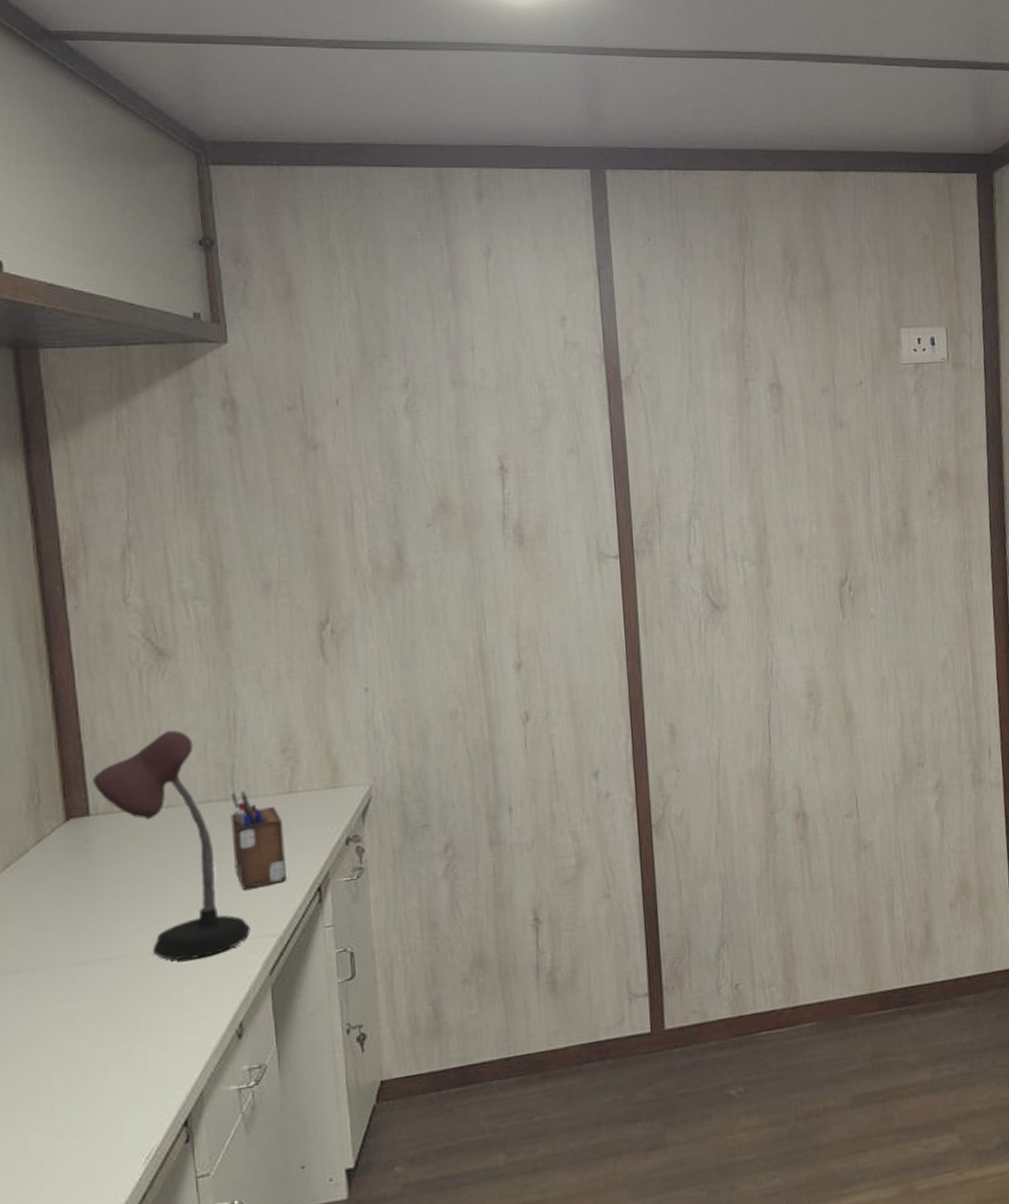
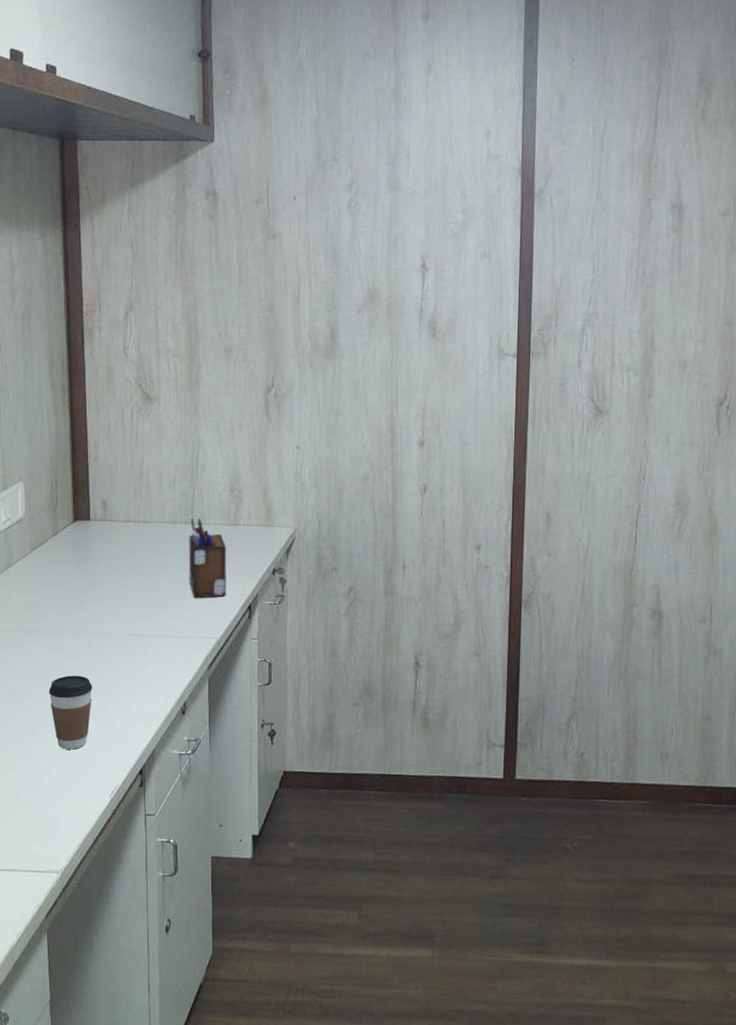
coffee cup: none [43,1016,109,1118] -> present [48,675,93,750]
desk lamp: present [93,729,251,961] -> none [94,461,197,646]

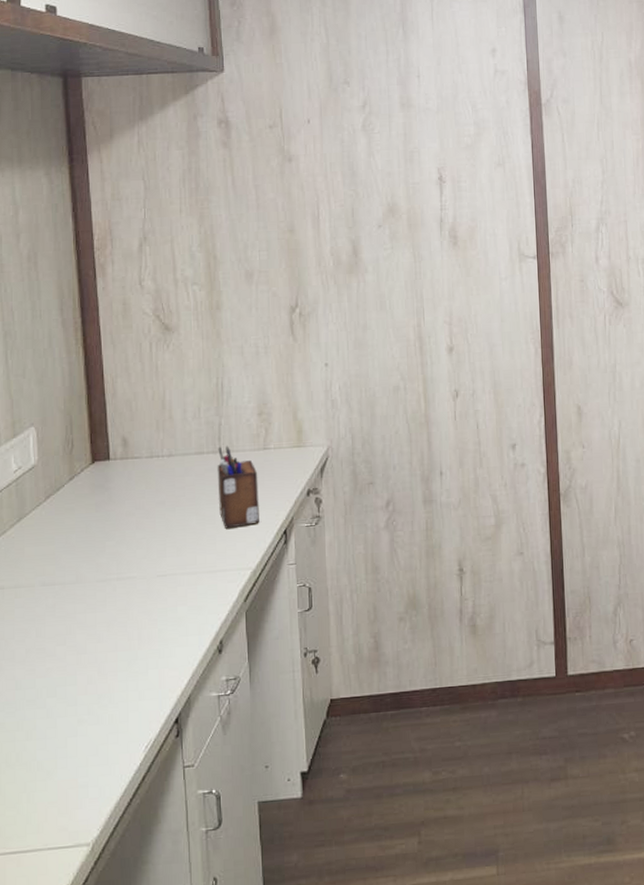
coffee cup: present [48,675,93,750] -> none [70,625,120,708]

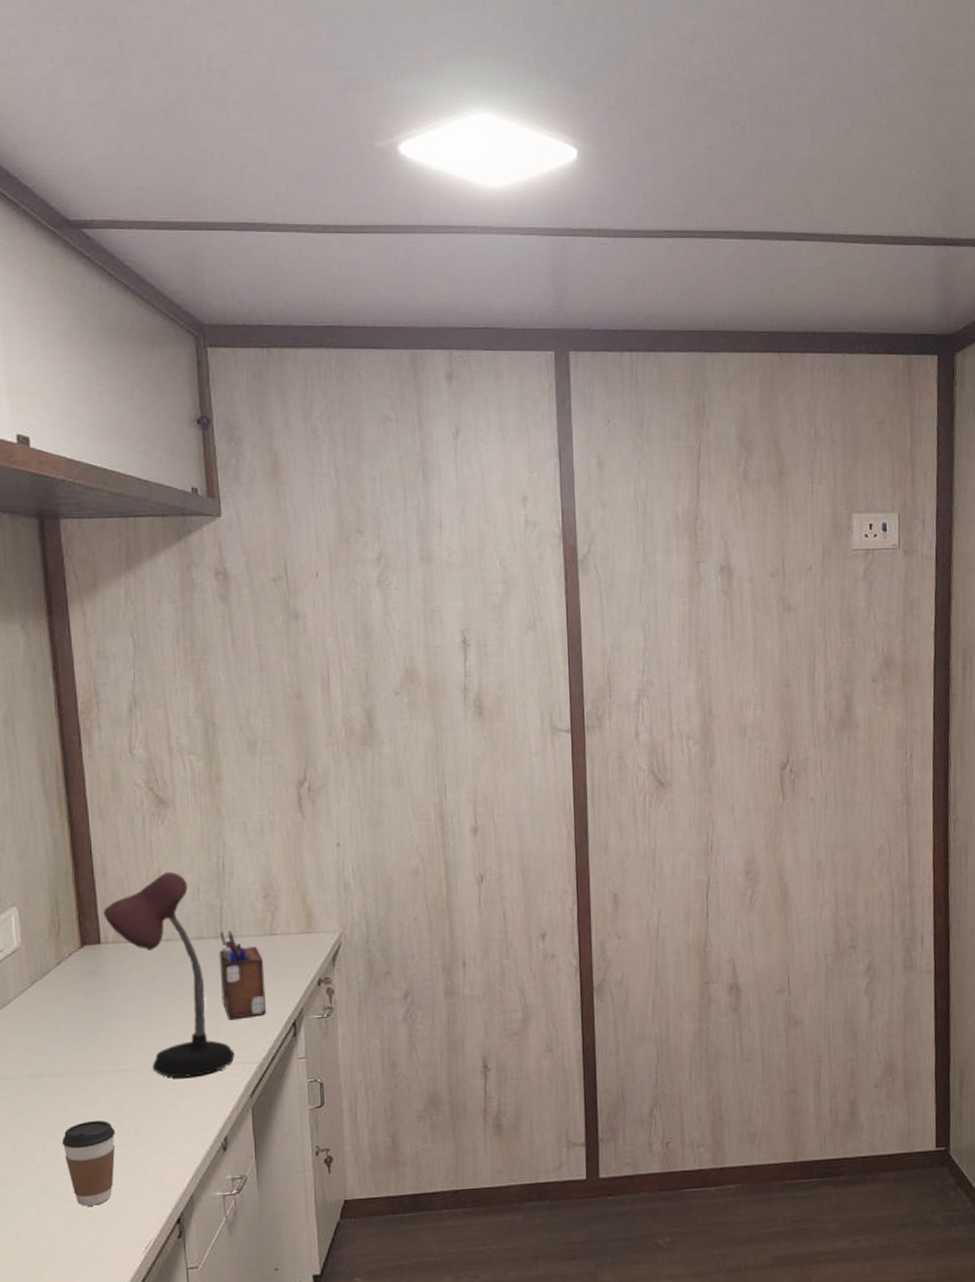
coffee cup: none [70,625,120,708] -> present [61,1120,115,1206]
desk lamp: none [113,392,231,585] -> present [103,871,235,1078]

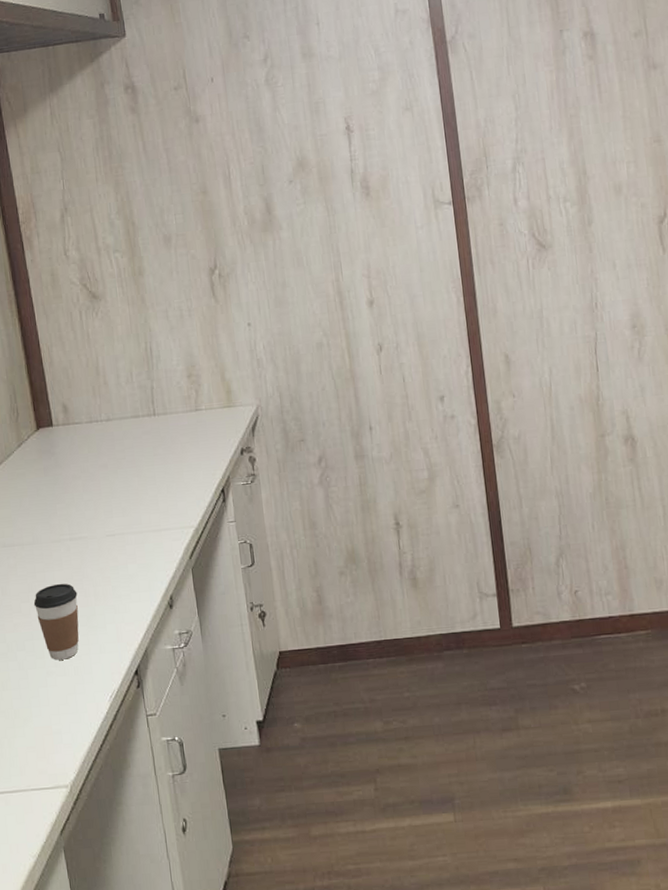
desk lamp: present [103,871,235,1078] -> none [53,358,174,544]
desk organizer: present [219,929,266,1019] -> none [152,407,197,489]

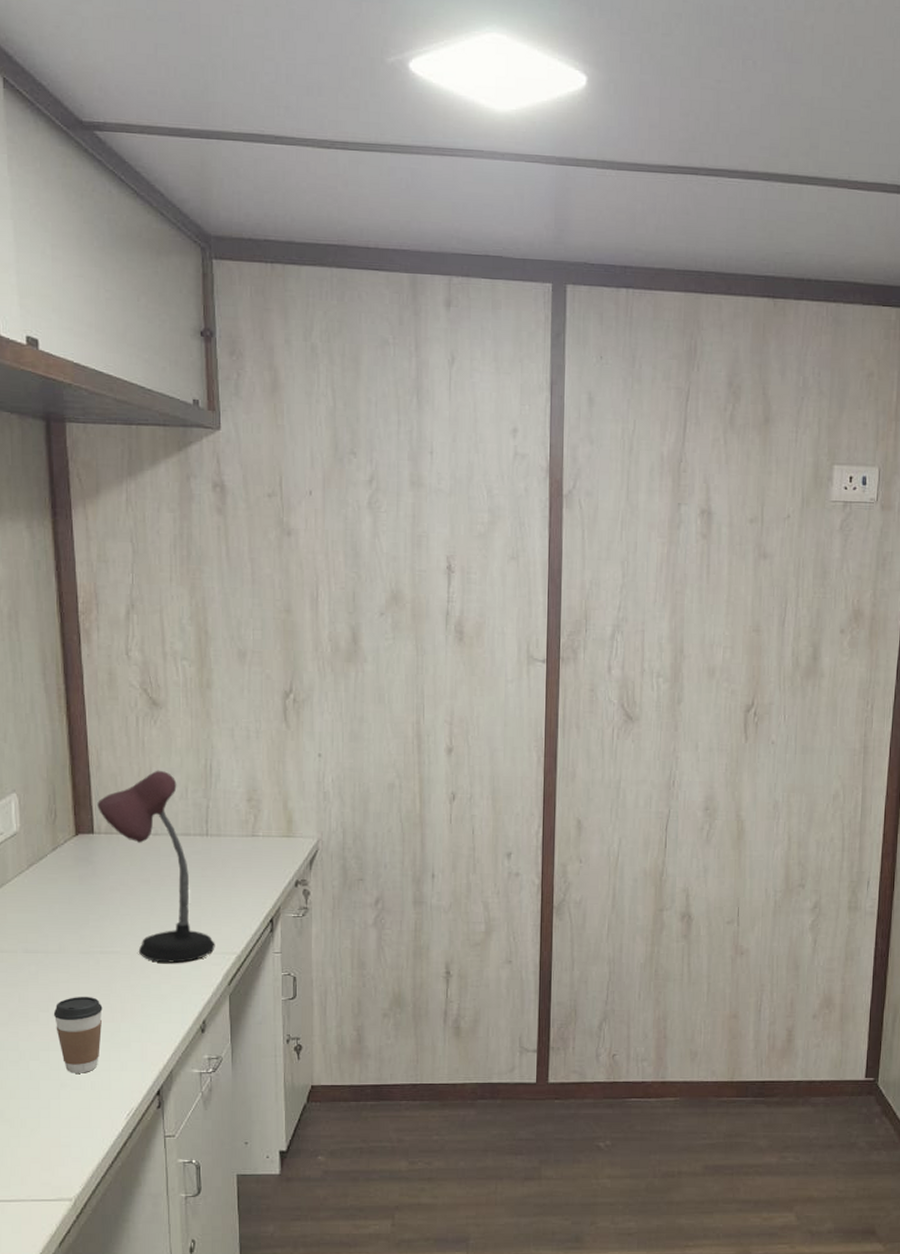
desk lamp: none [53,358,174,544] -> present [97,770,215,963]

